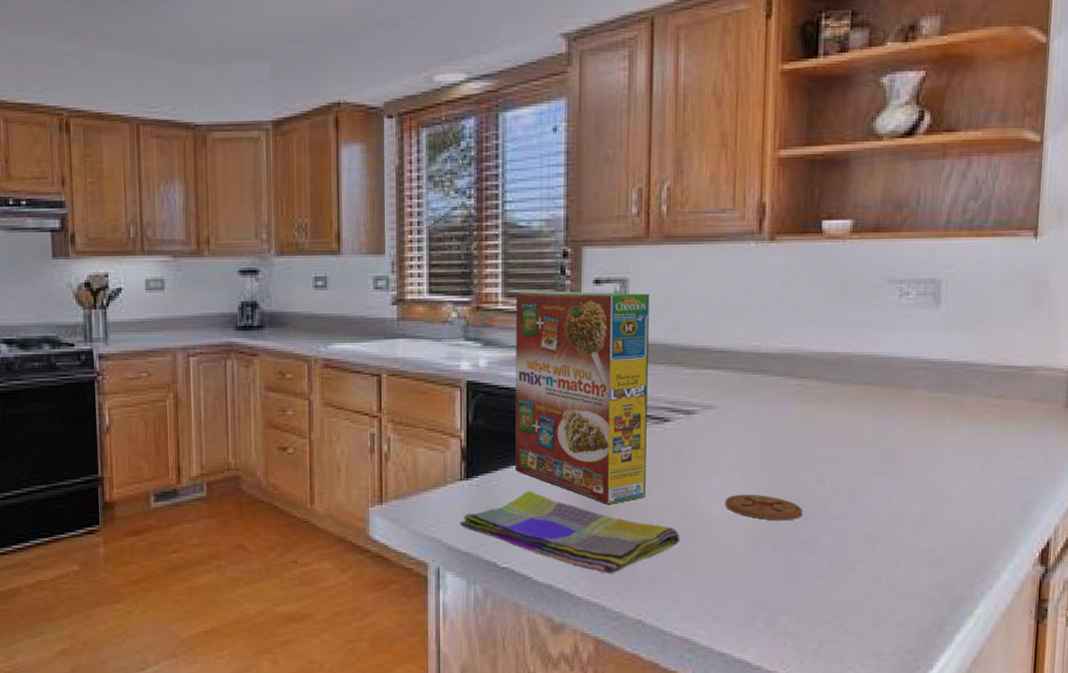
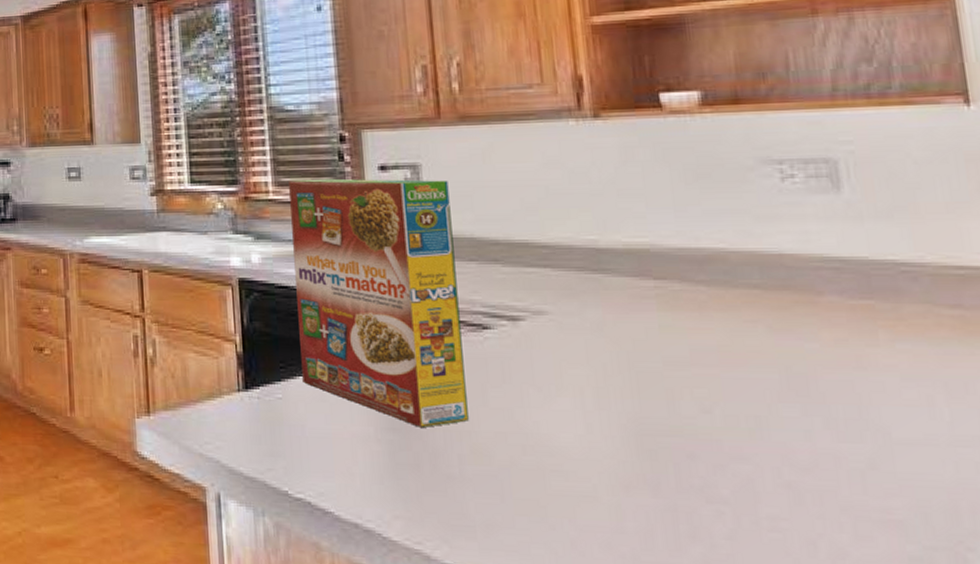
dish towel: present [459,491,680,574] -> none [240,407,521,515]
coaster: present [724,495,803,521] -> none [575,422,688,459]

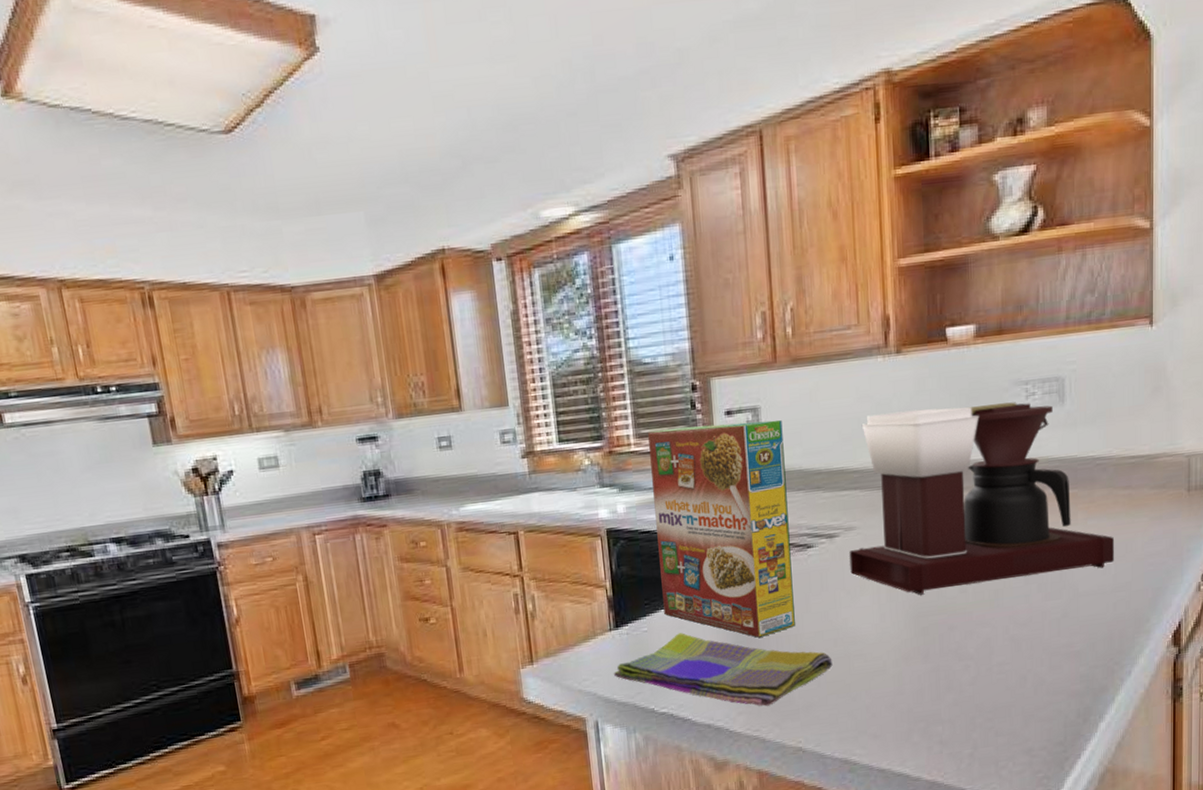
dish towel: none [240,407,521,515] -> present [613,633,833,706]
coffee maker: none [539,182,948,411] -> present [849,402,1115,595]

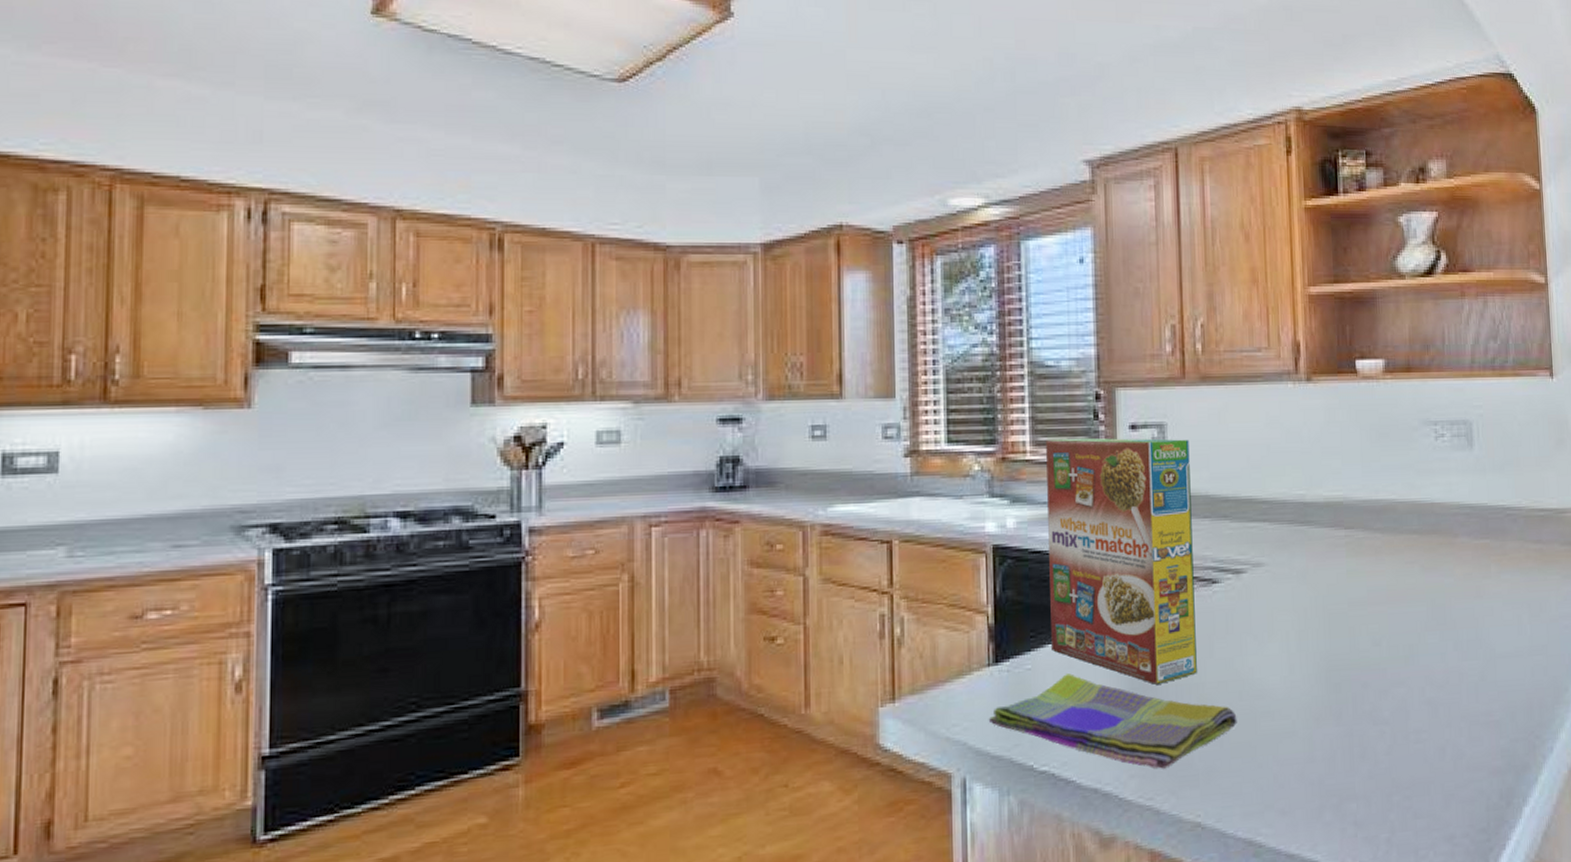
coffee maker: present [849,402,1115,595] -> none [1257,441,1530,646]

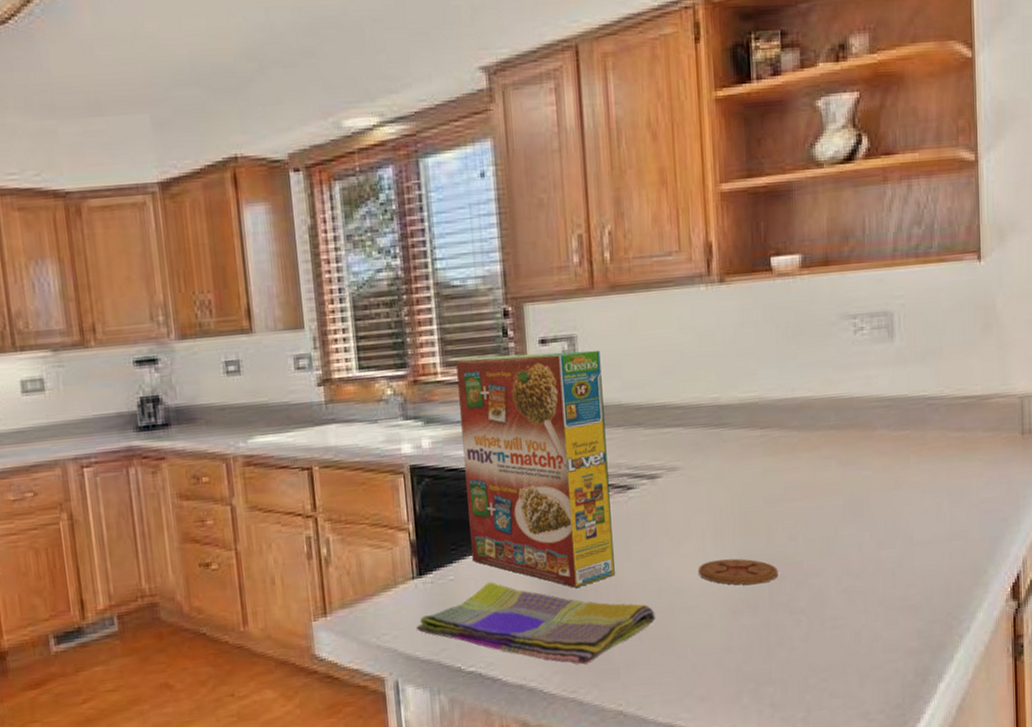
coaster: none [1281,662,1362,691] -> present [697,558,779,585]

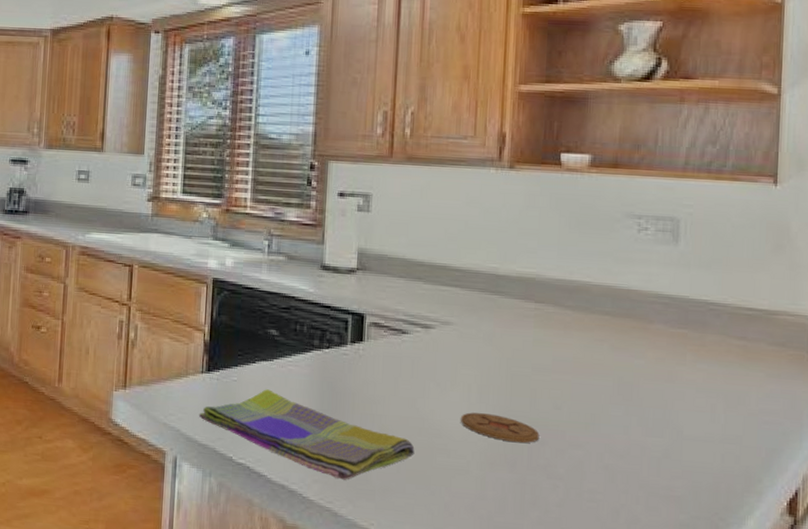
cereal box: present [456,350,615,588] -> none [255,199,391,410]

